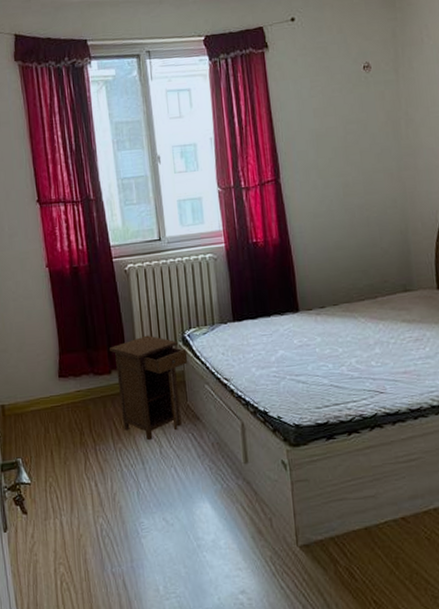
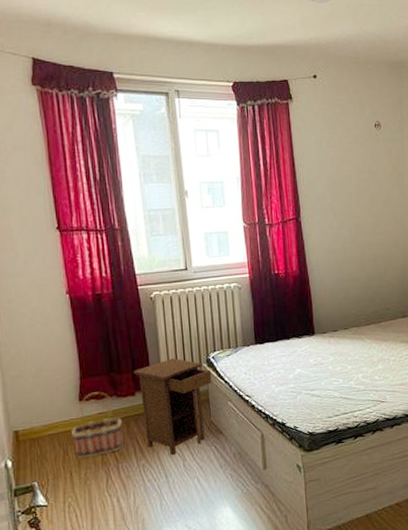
basket: none [52,368,101,437] -> present [71,391,123,458]

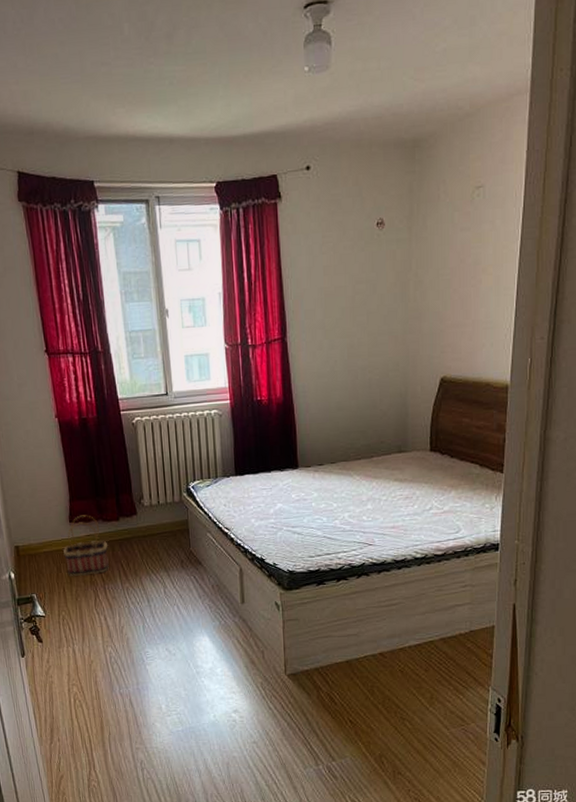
nightstand: present [134,358,212,456] -> none [118,485,192,582]

